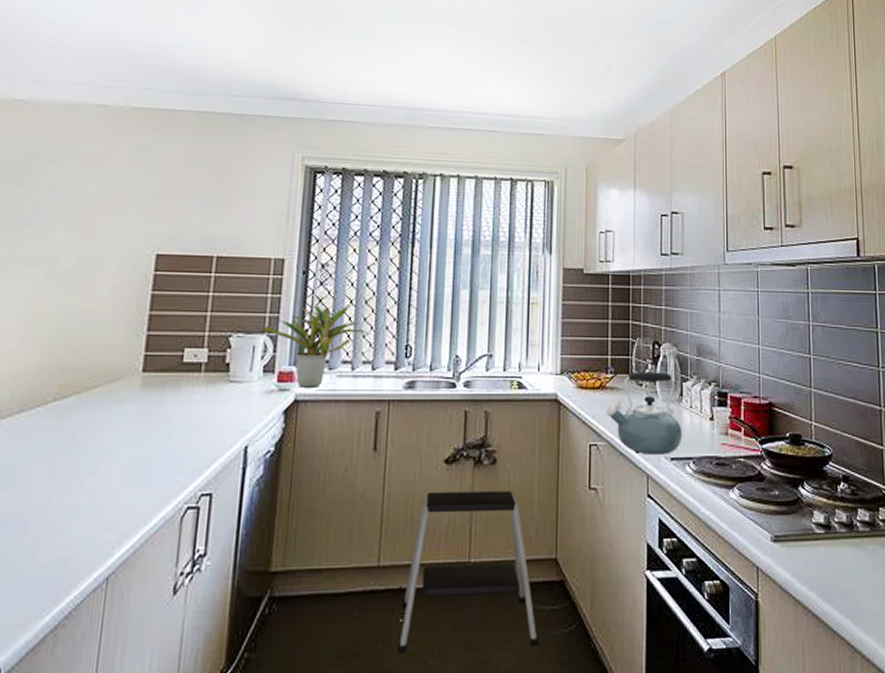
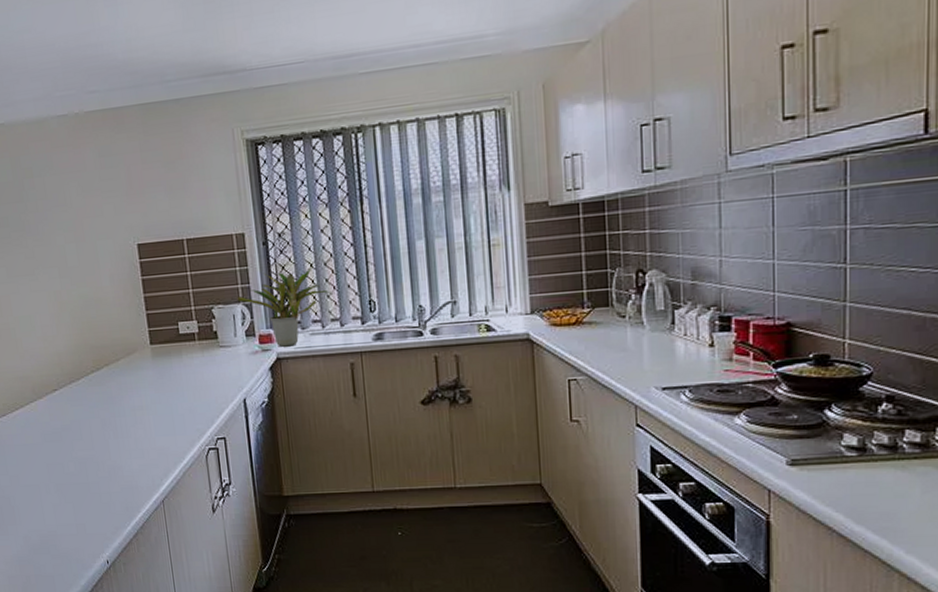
step stool: present [397,490,540,654] -> none [397,425,530,559]
kettle: present [606,371,683,455] -> none [584,301,676,386]

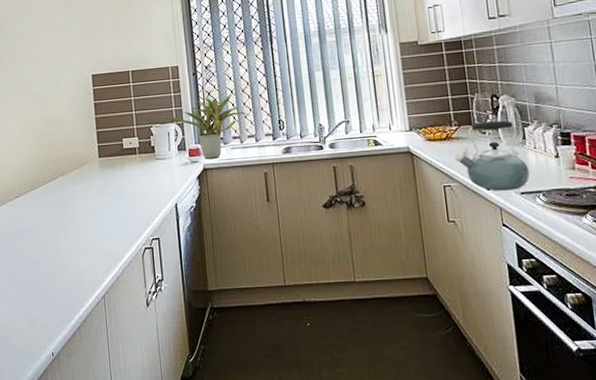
kettle: none [584,301,676,386] -> present [455,120,530,191]

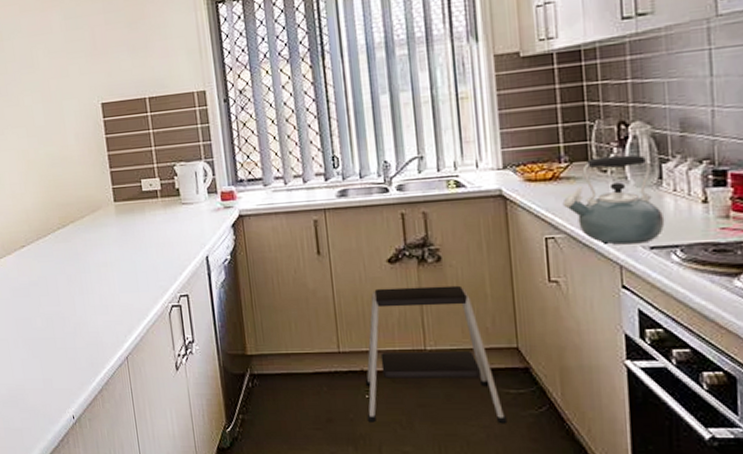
potted plant: present [171,93,249,159] -> none [198,123,295,204]
step stool: none [306,226,422,348] -> present [364,285,508,424]

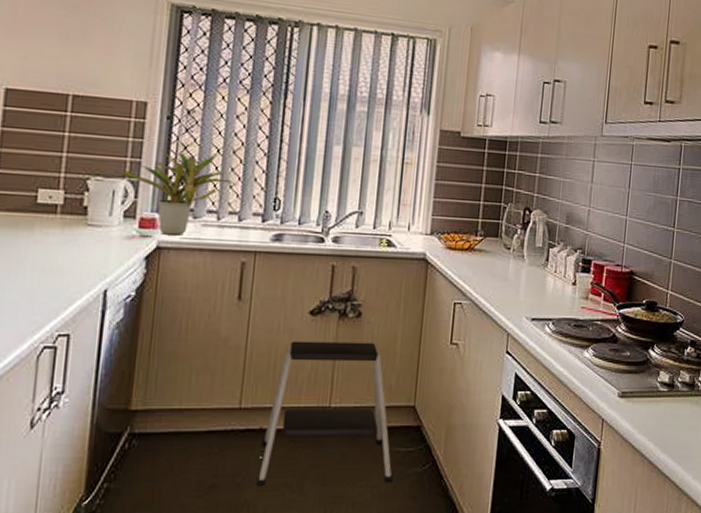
potted plant: none [198,123,295,204] -> present [122,149,236,236]
kettle: present [562,154,665,245] -> none [472,235,546,315]

